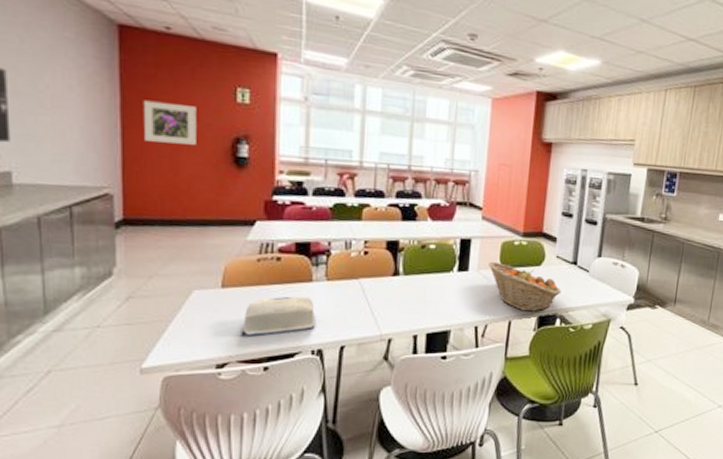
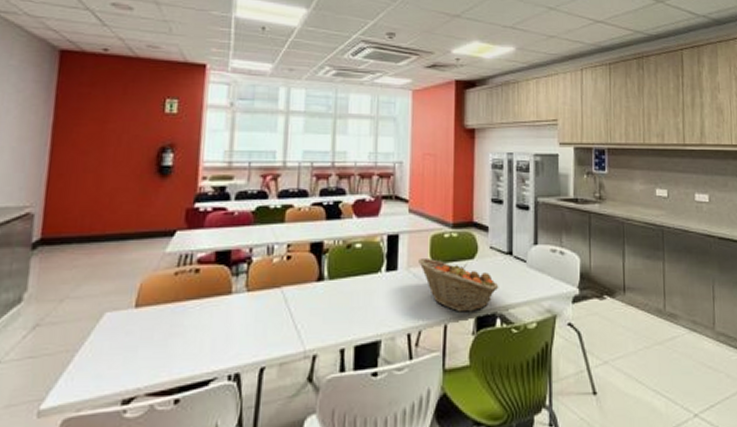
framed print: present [143,100,197,145] -> none [72,117,126,157]
tissue box: present [241,296,316,337] -> none [152,311,234,364]

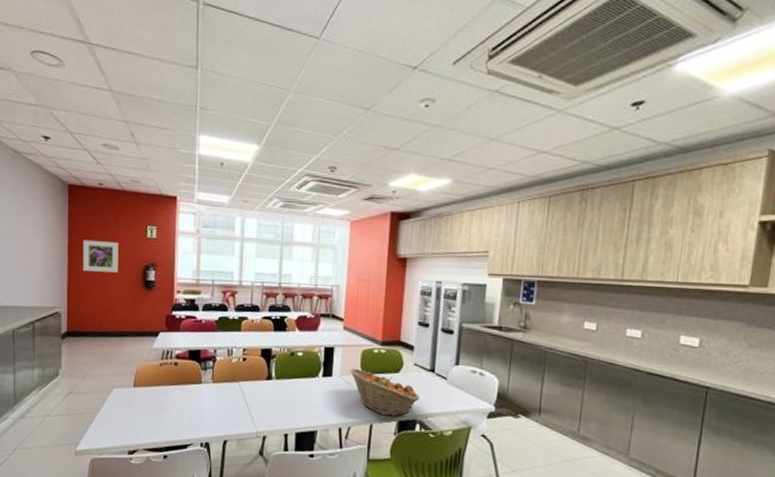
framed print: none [72,117,126,157] -> present [82,239,119,273]

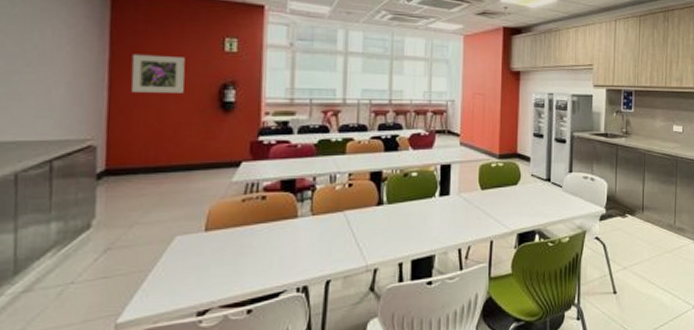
fruit basket: present [350,368,420,417] -> none [468,184,538,230]

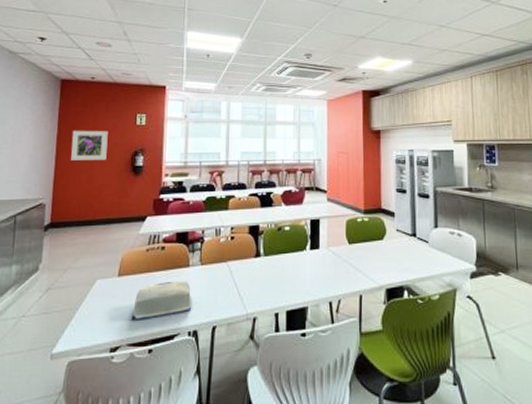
tissue box: none [224,233,301,280] -> present [131,281,192,321]

